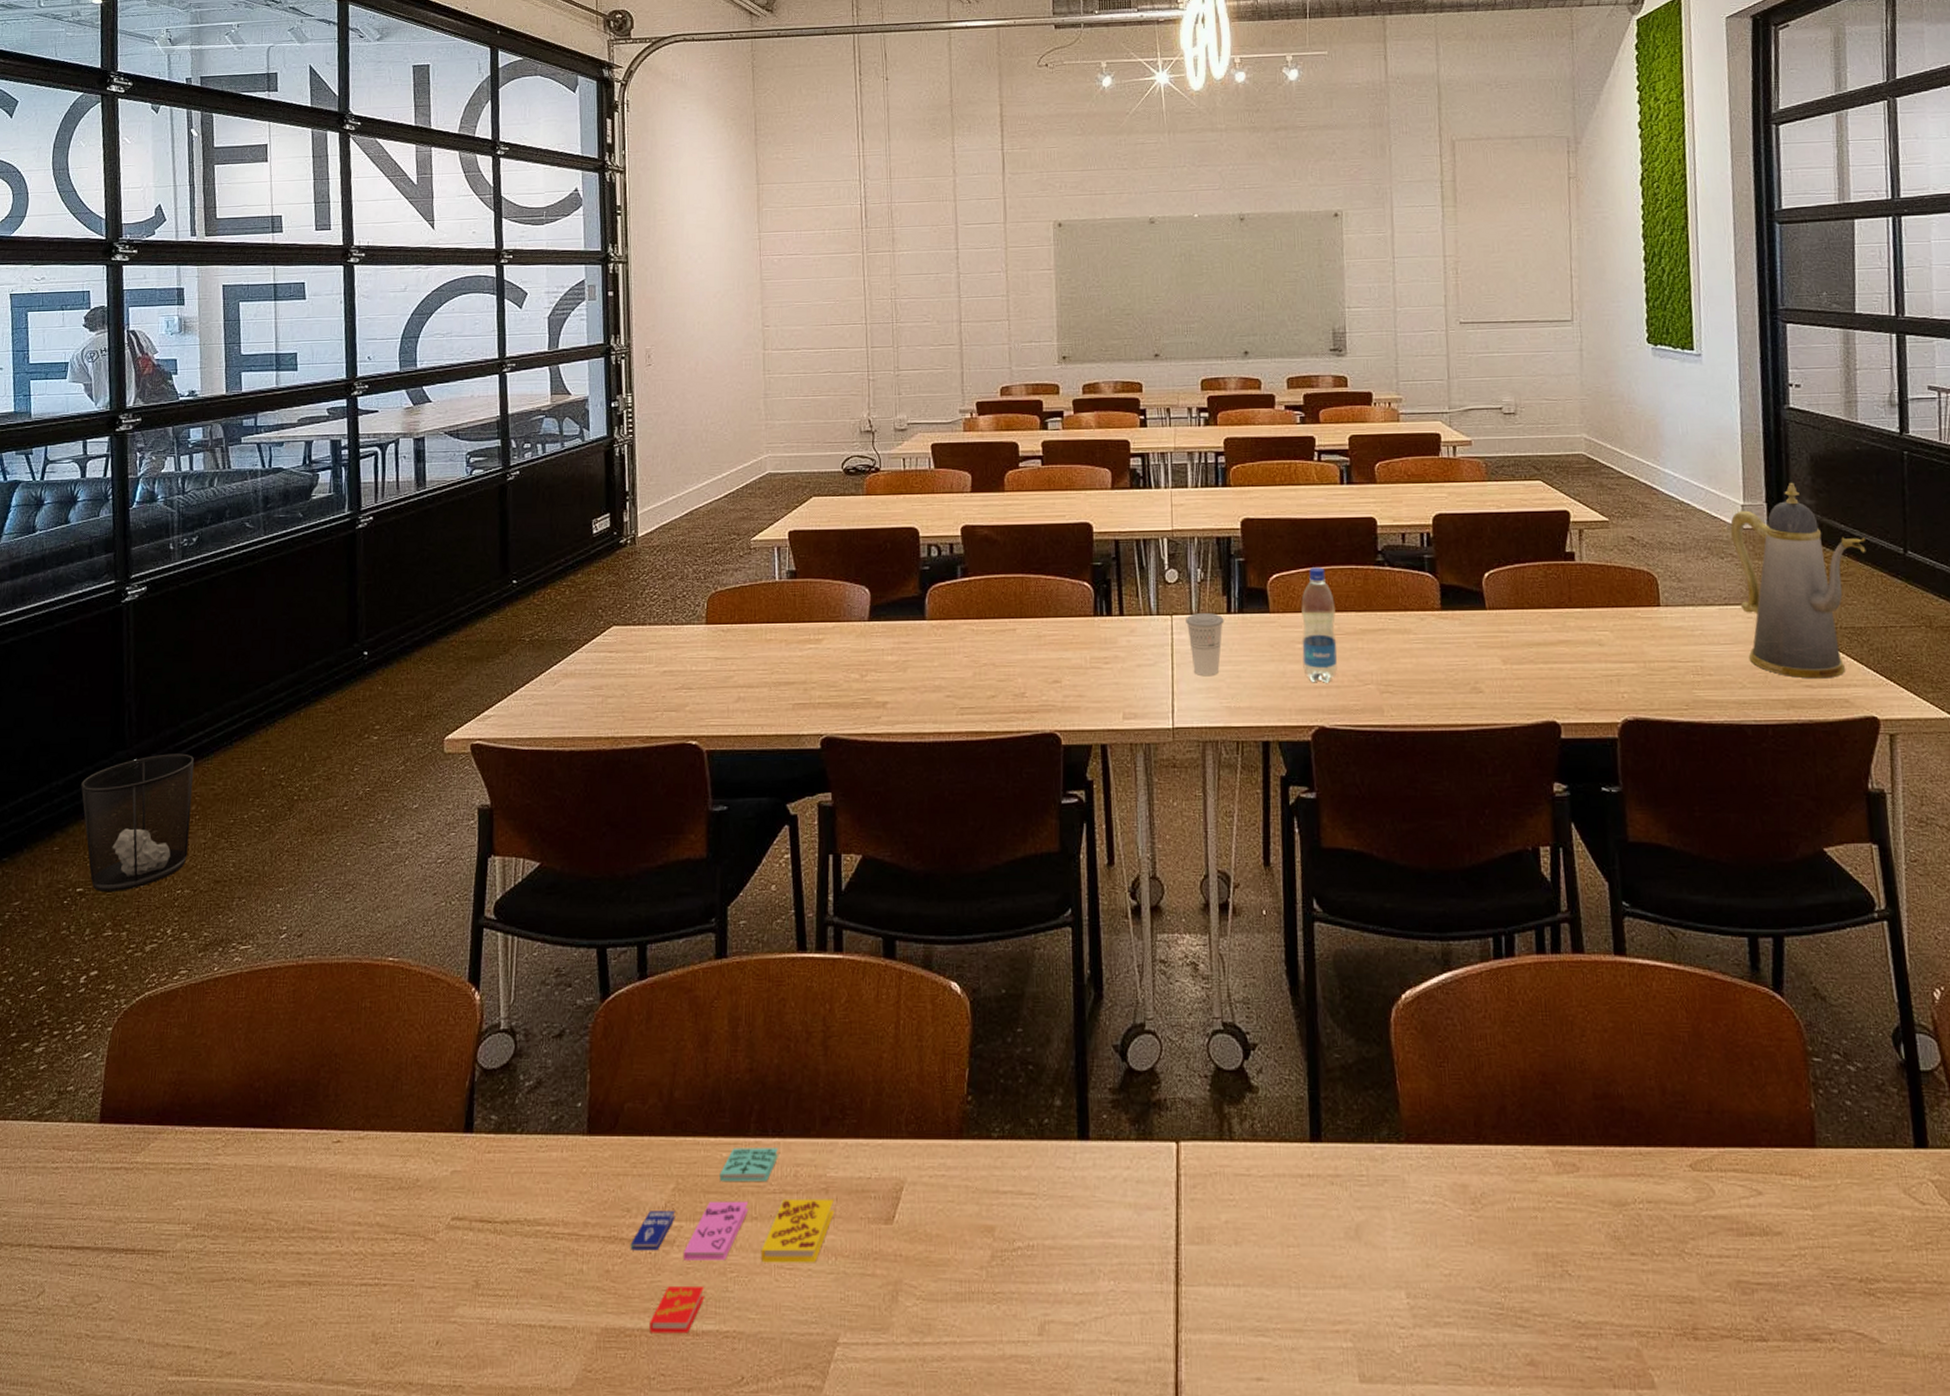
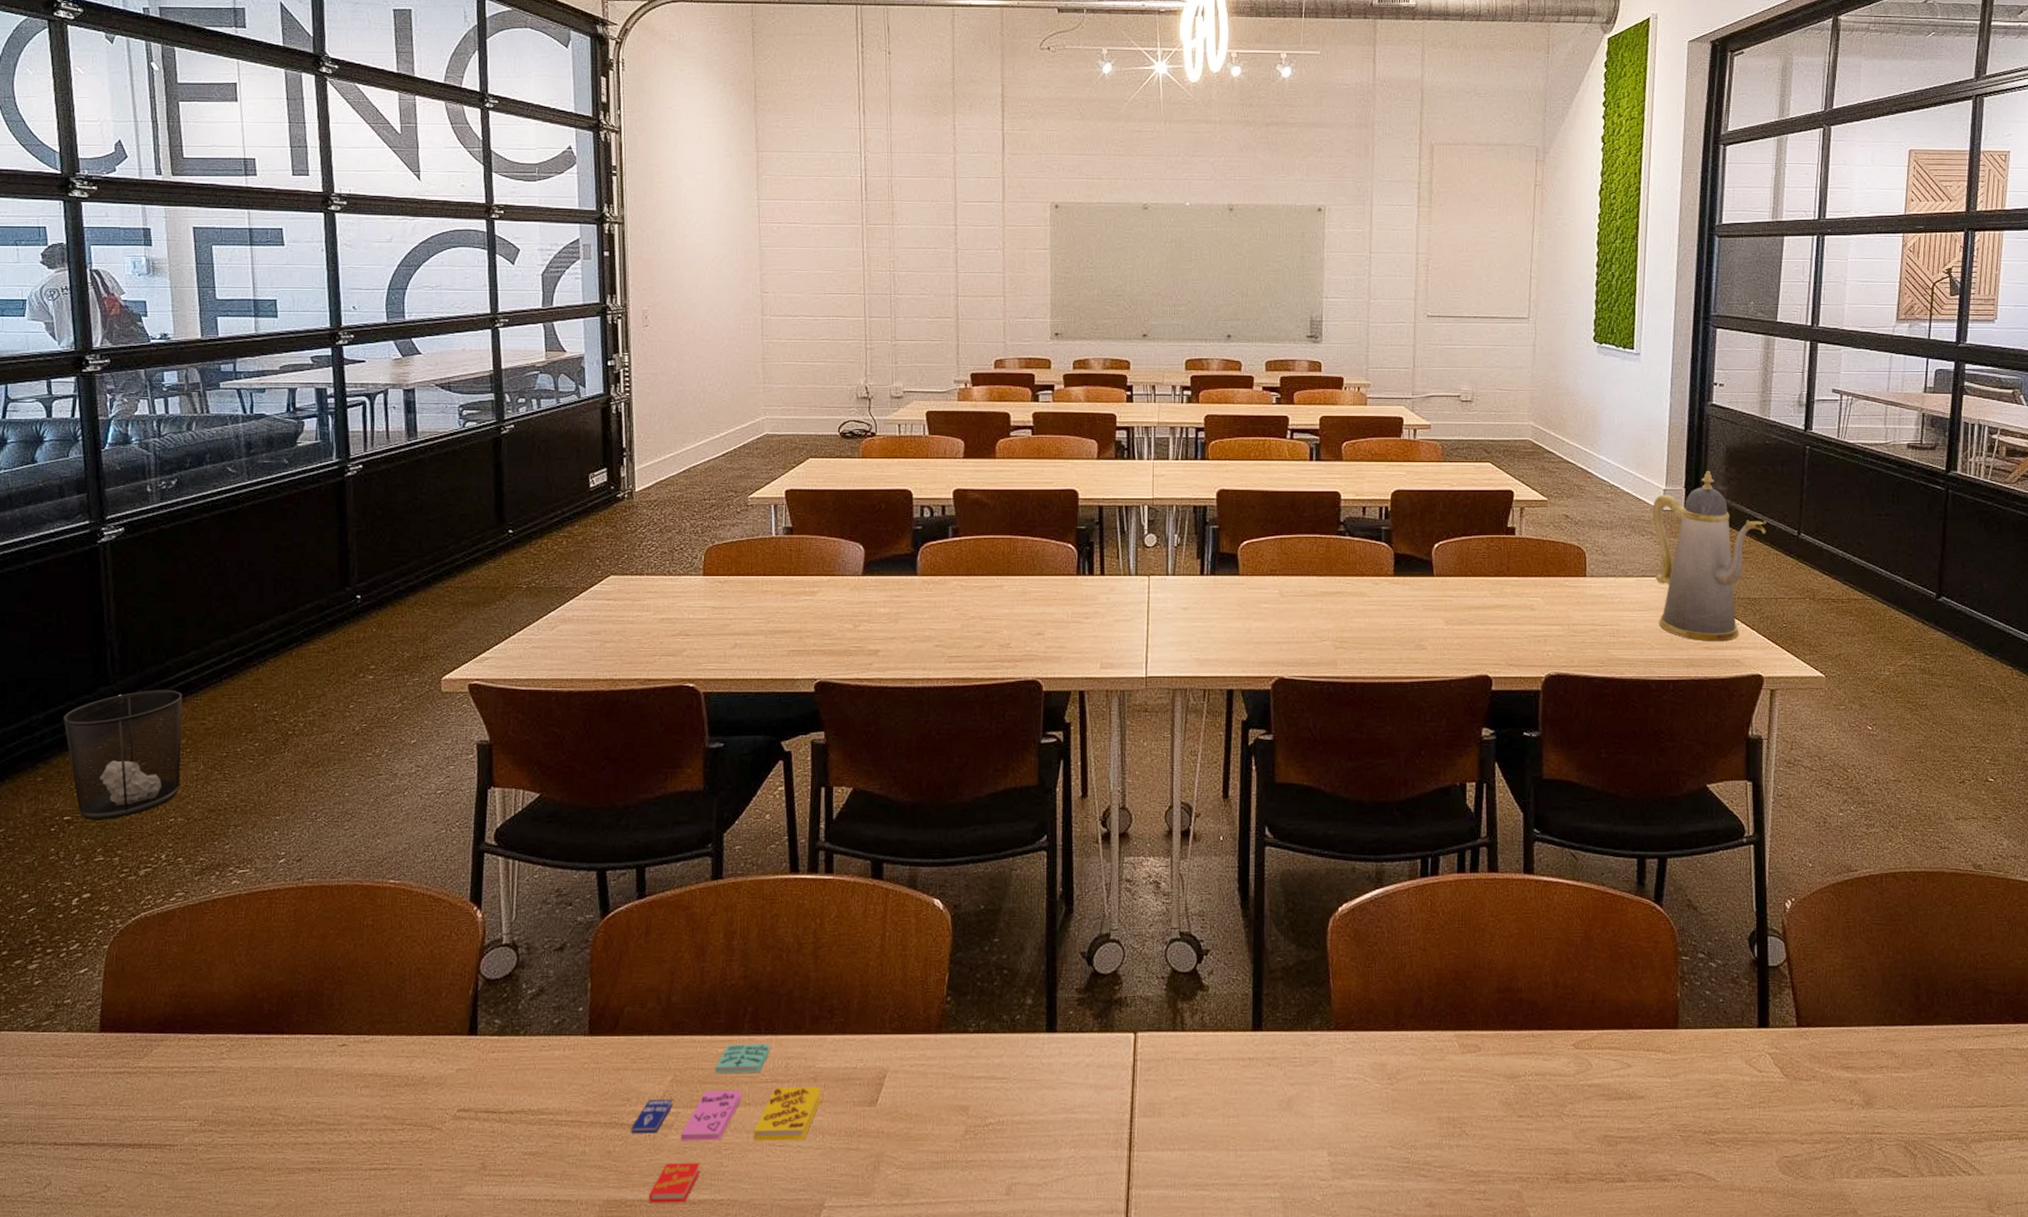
cup: present [1186,613,1224,677] -> none [1162,575,1197,632]
bottle: present [1301,567,1338,683] -> none [1267,535,1299,639]

